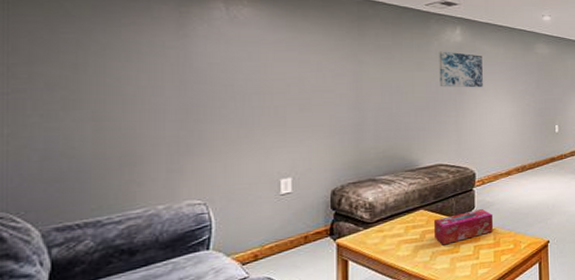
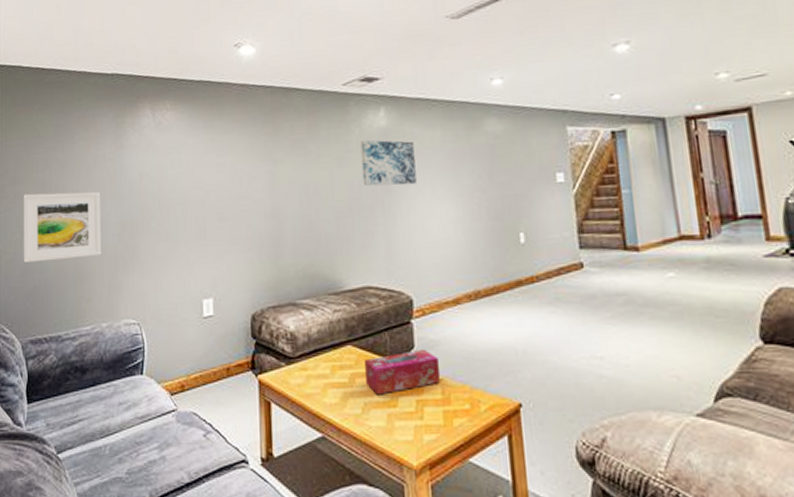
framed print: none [43,75,158,148] -> present [23,191,102,263]

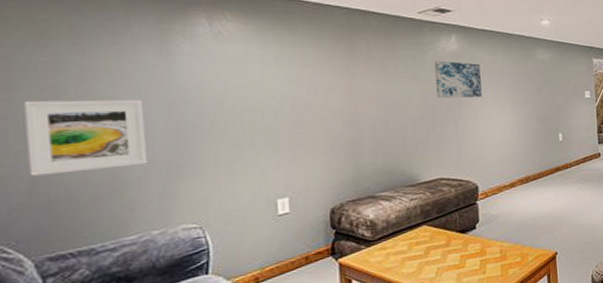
tissue box: present [363,350,441,395] -> none [437,222,500,261]

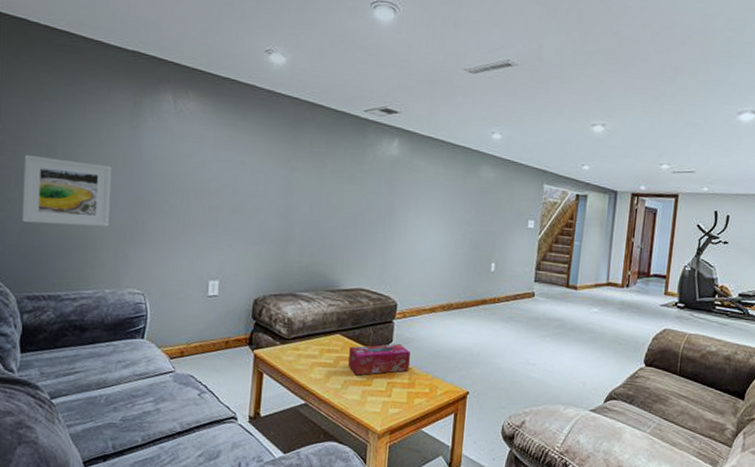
wall art: present [434,60,482,99] -> none [370,164,419,210]
tissue box: none [437,222,500,261] -> present [348,344,411,376]

